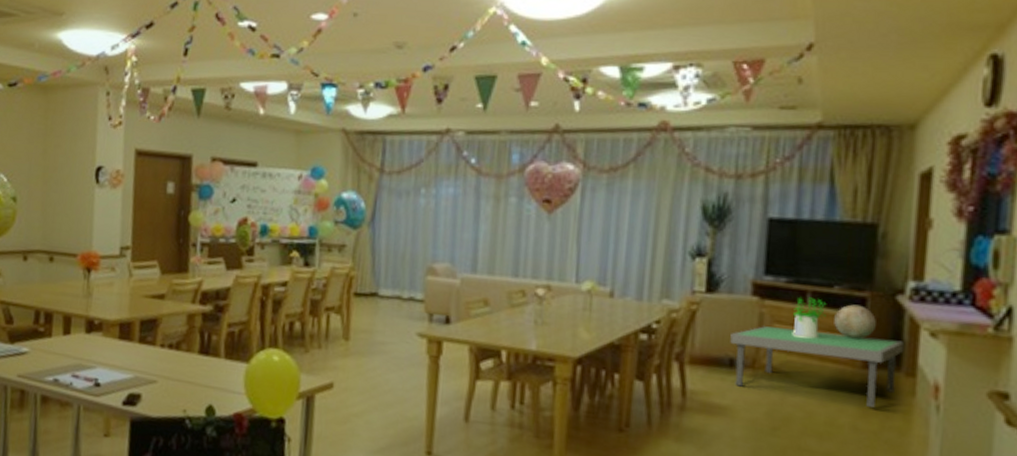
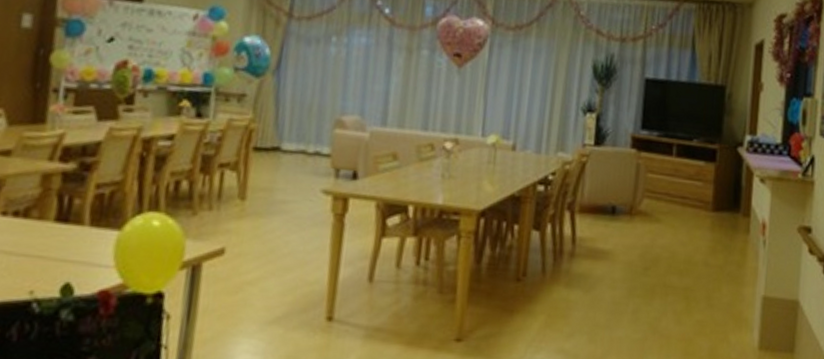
coffee table: present [730,326,905,408] -> none [613,176,743,245]
potted plant: present [792,297,827,339] -> none [661,149,688,186]
decorative sphere: present [834,304,876,340] -> none [693,155,723,186]

